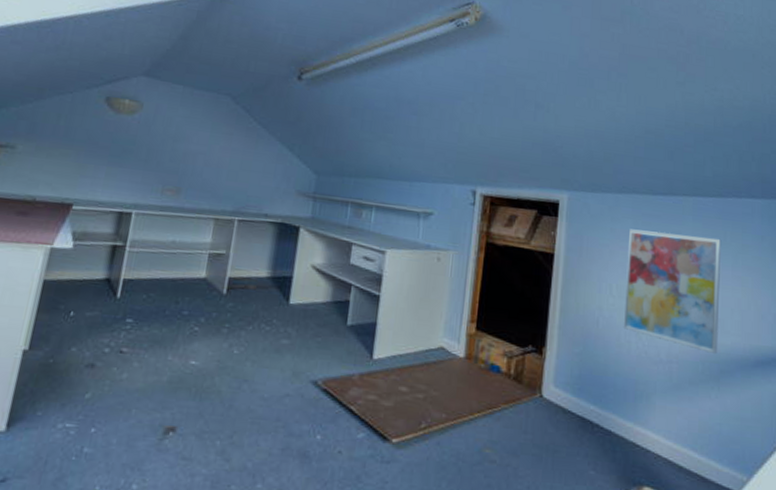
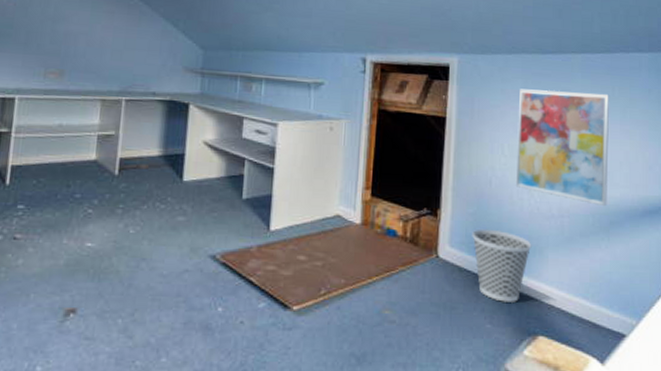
wastebasket: none [577,370,639,449] -> present [472,229,532,302]

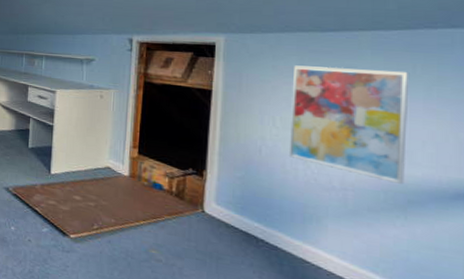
wastebasket: present [472,229,532,302] -> none [239,192,308,263]

